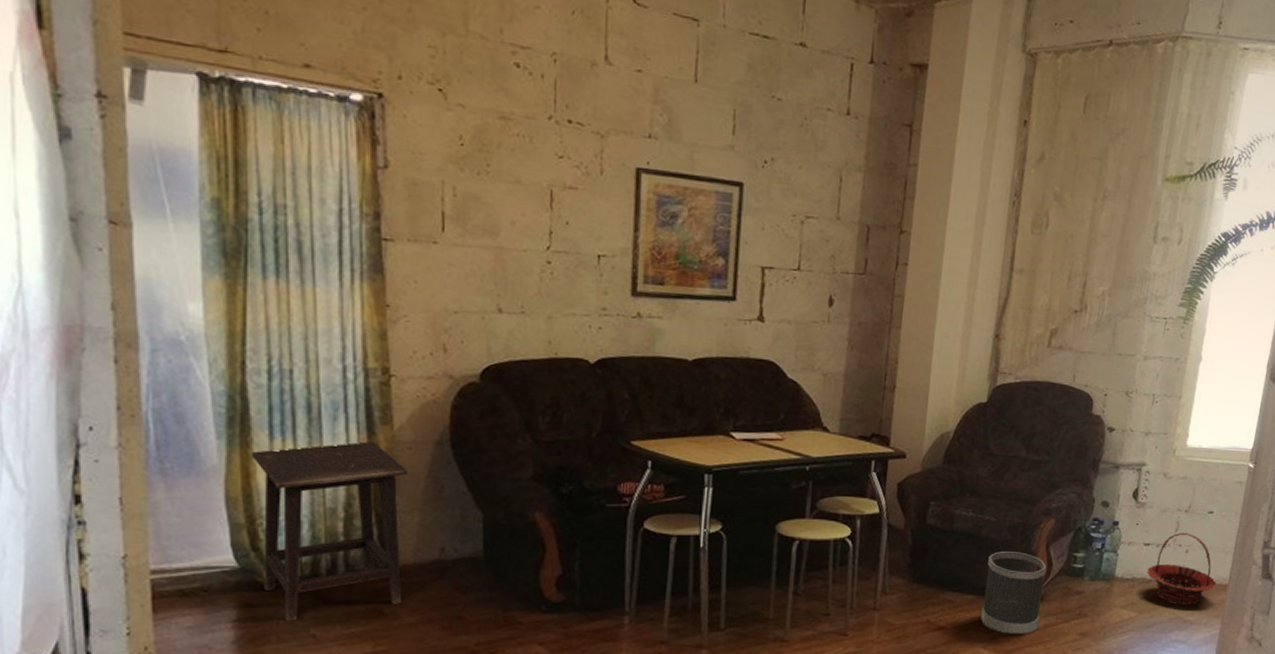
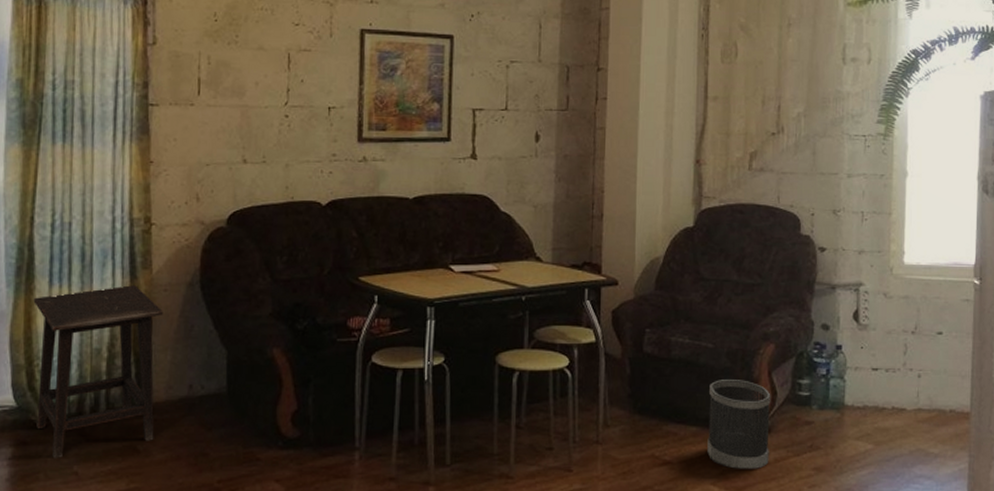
basket: present [1147,532,1217,606] -> none [879,355,957,436]

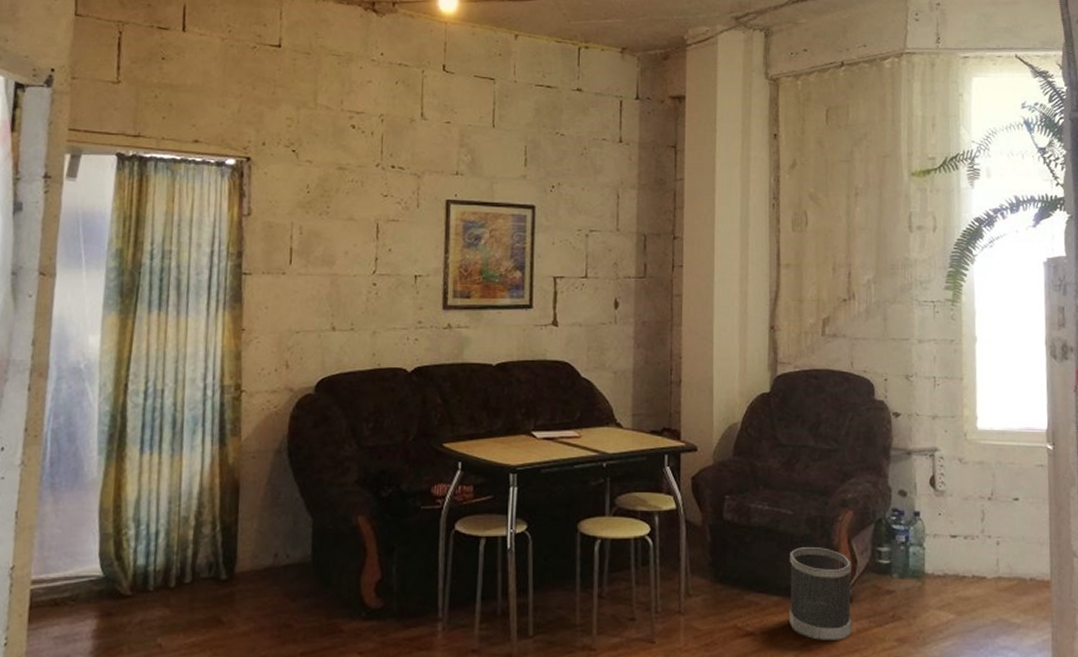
side table: present [33,285,163,458] -> none [122,452,251,630]

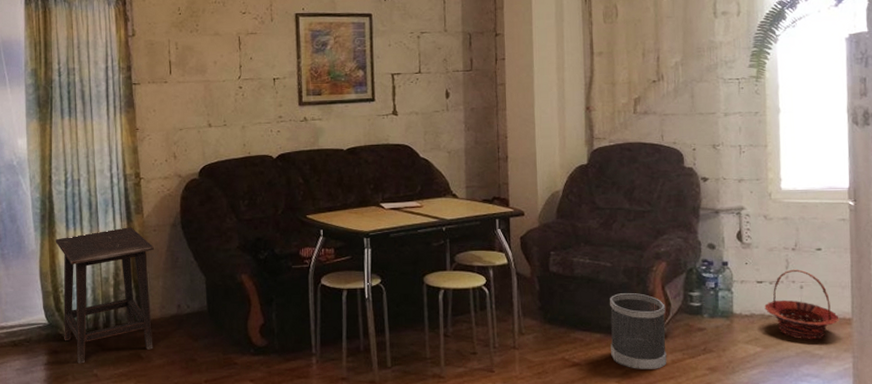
side table: none [122,452,251,630] -> present [55,227,154,364]
basket: none [958,522,1038,606] -> present [764,269,839,340]

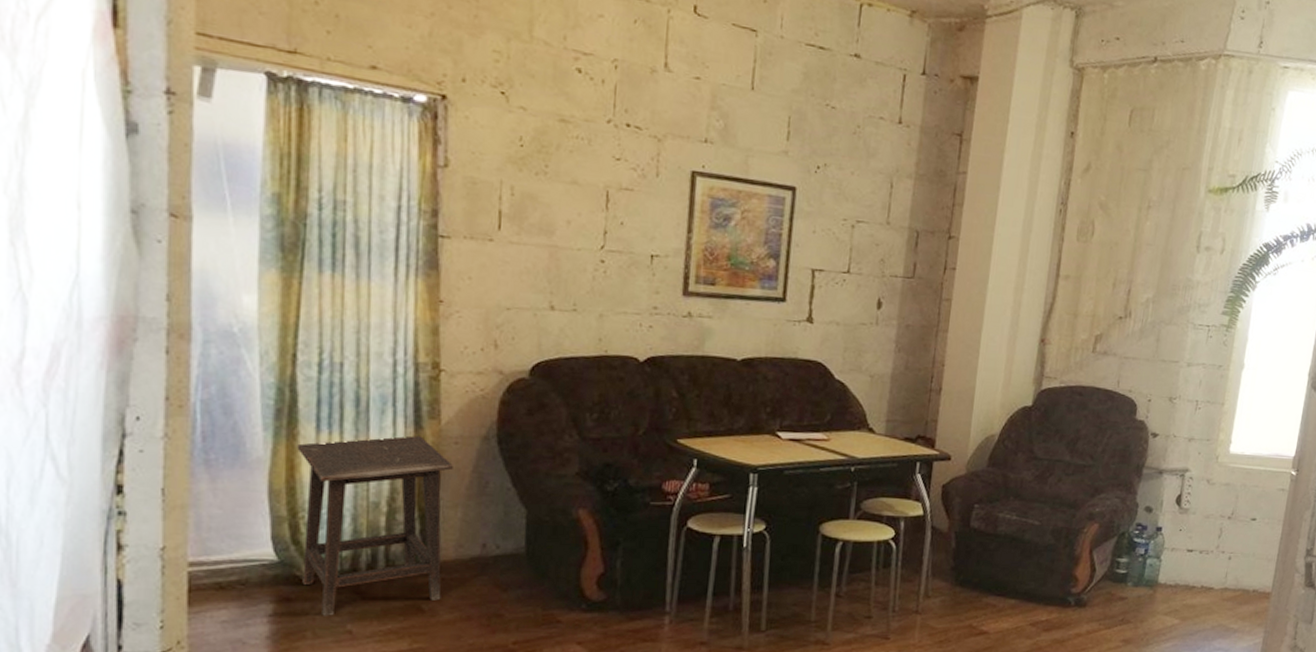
wastebasket: present [610,293,667,369] -> none [1023,556,1090,640]
basket: present [764,269,839,340] -> none [1190,539,1260,613]

